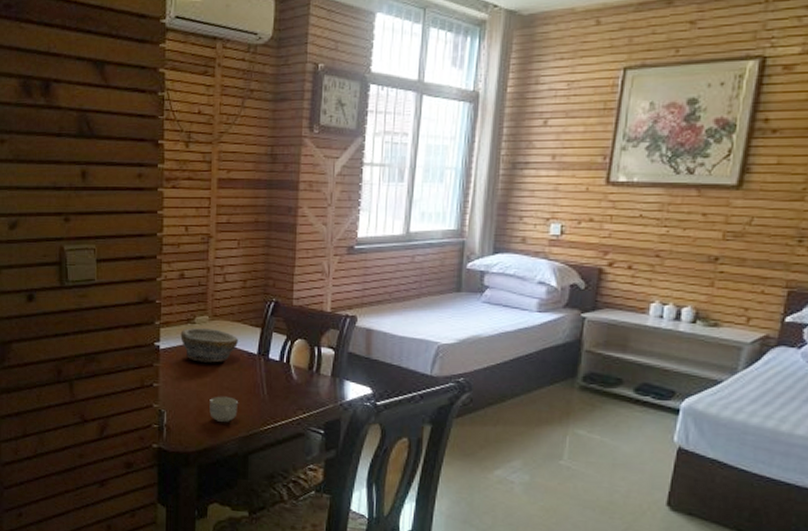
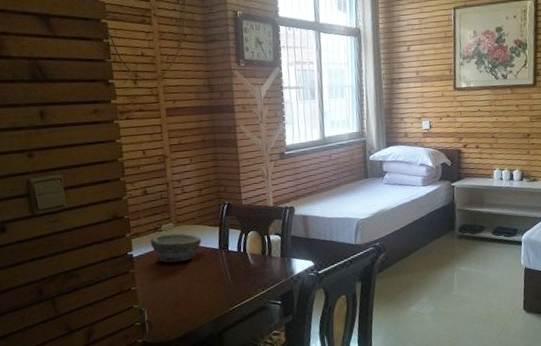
cup: present [209,396,238,423] -> none [183,287,209,311]

